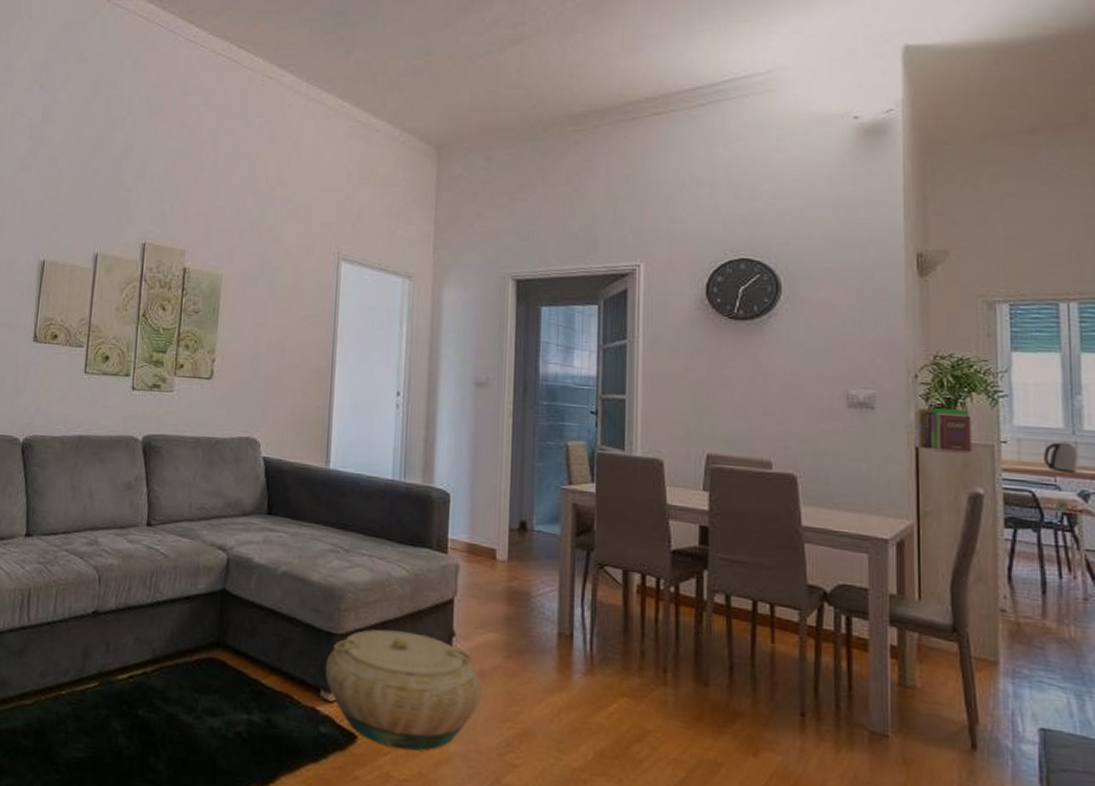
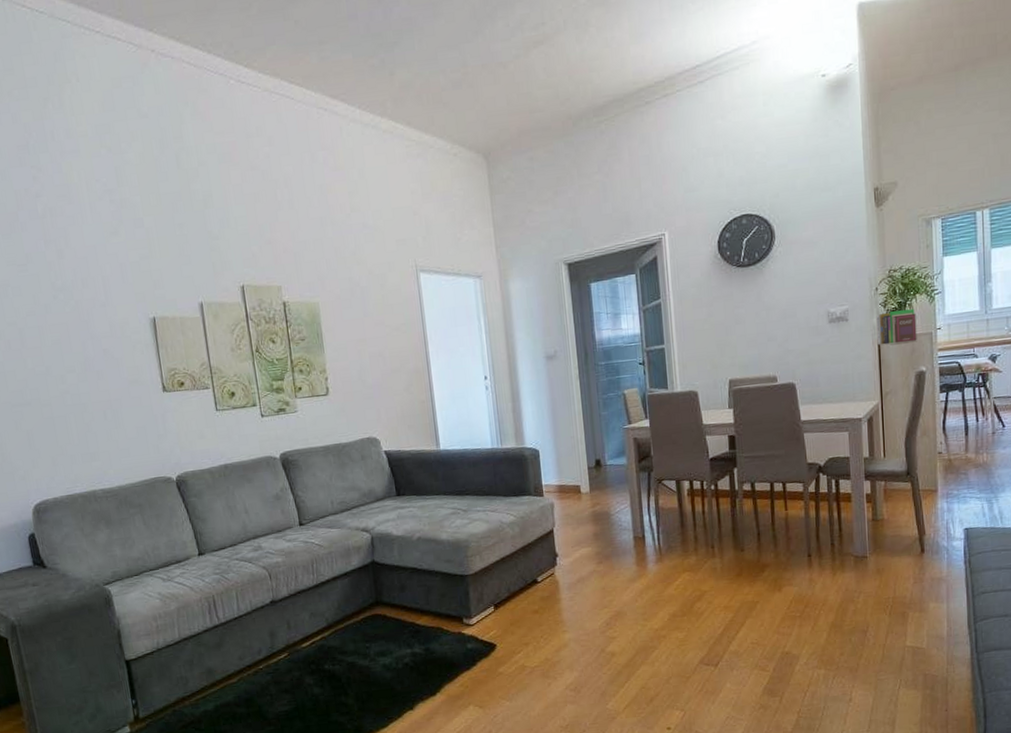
basket: present [324,629,482,751] -> none [463,561,584,647]
kettle: present [1042,442,1079,474] -> none [965,320,990,344]

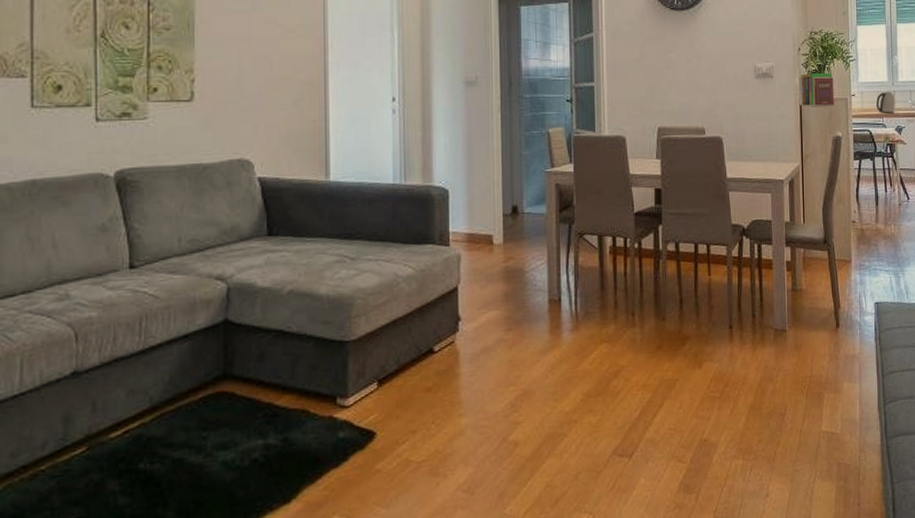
kettle: none [965,320,990,344] -> present [875,91,896,114]

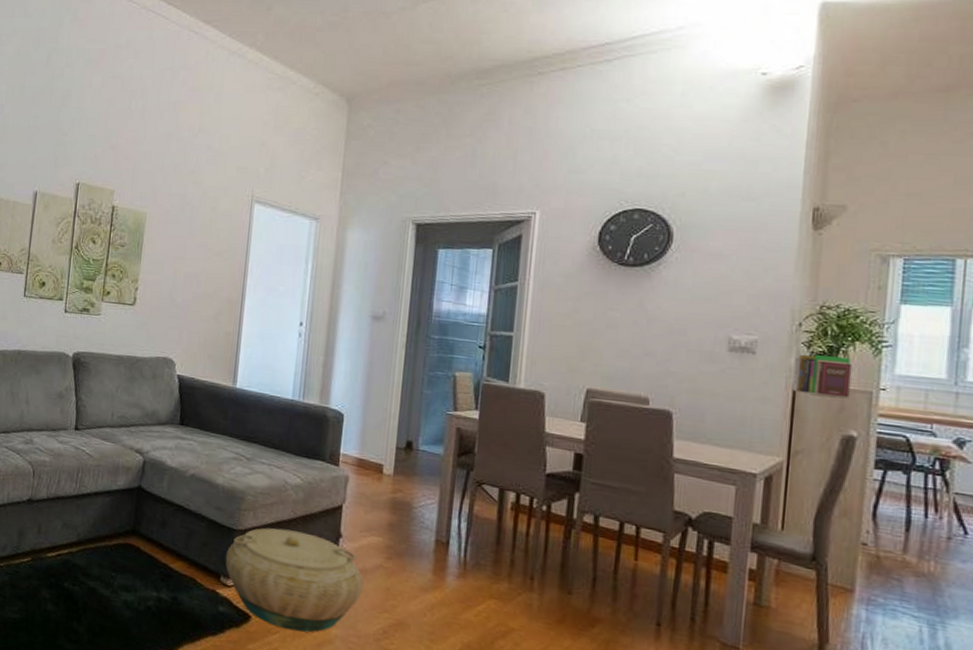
basket: none [339,325,487,435] -> present [225,527,363,633]
kettle: present [875,91,896,114] -> none [921,391,959,422]

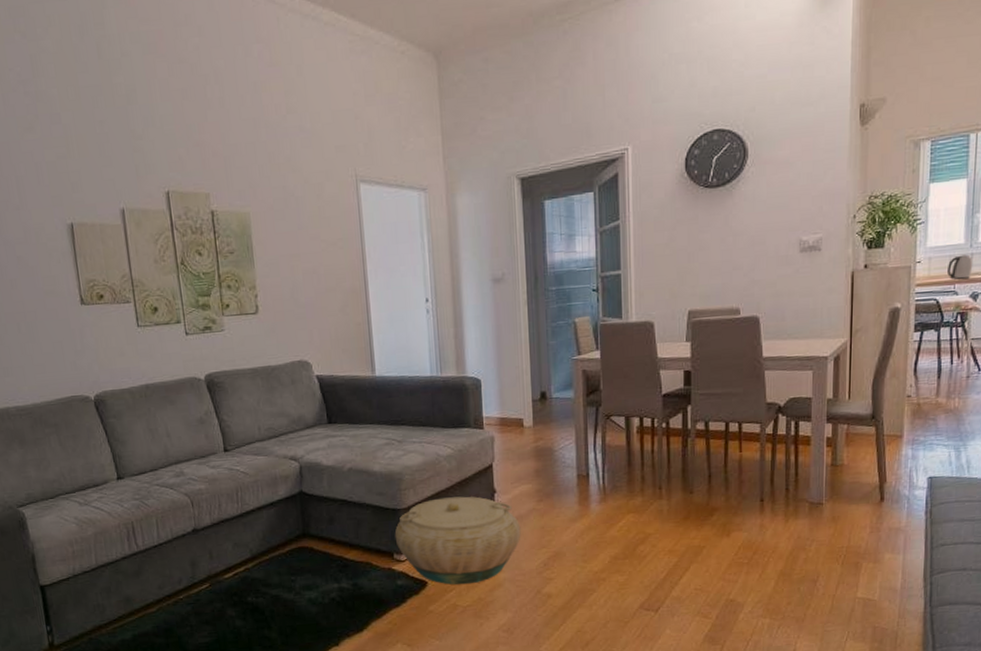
books: present [792,354,852,398] -> none [851,240,895,279]
kettle: none [921,391,959,422] -> present [946,254,973,281]

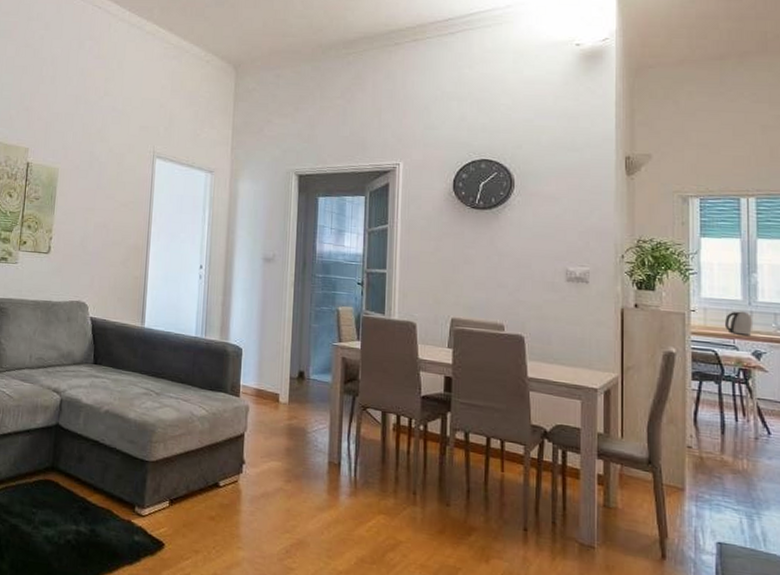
basket: present [394,496,521,585] -> none [139,458,266,556]

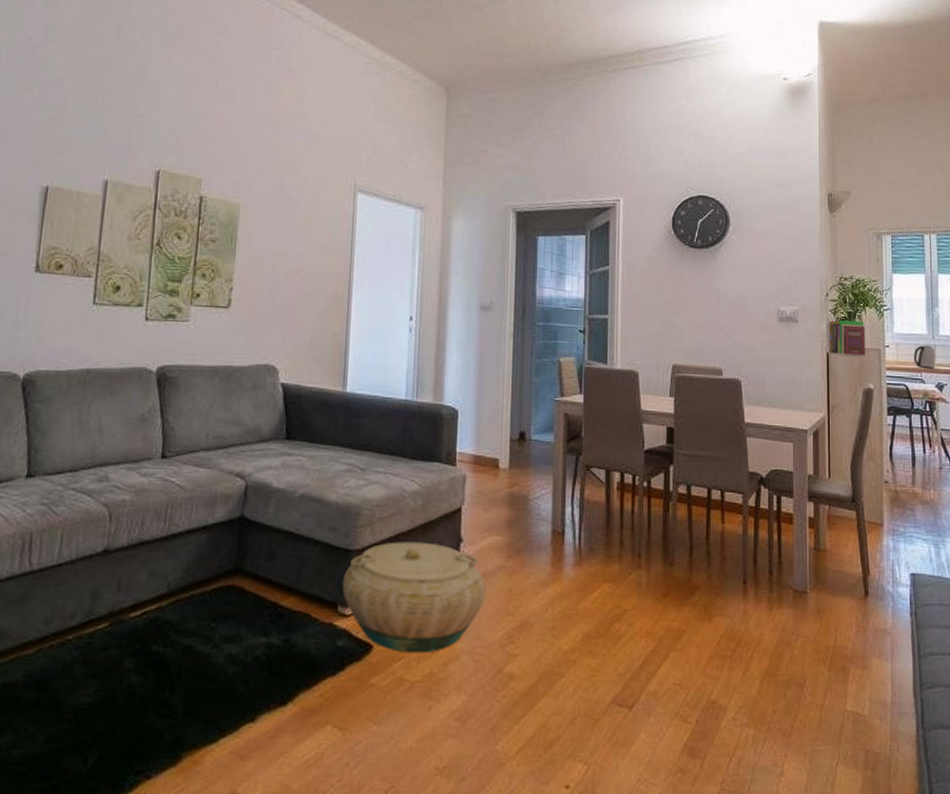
basket: none [139,458,266,556] -> present [342,542,486,653]
books: none [620,282,667,319] -> present [826,320,866,356]

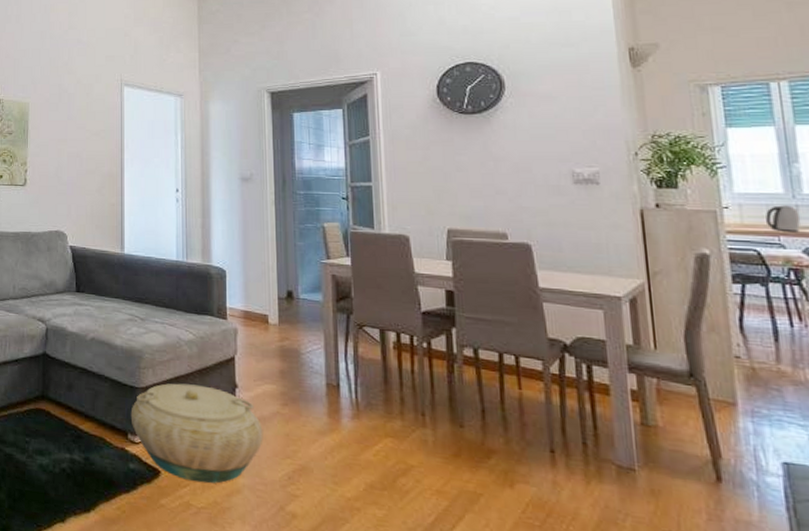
books: present [826,320,866,356] -> none [636,181,696,218]

